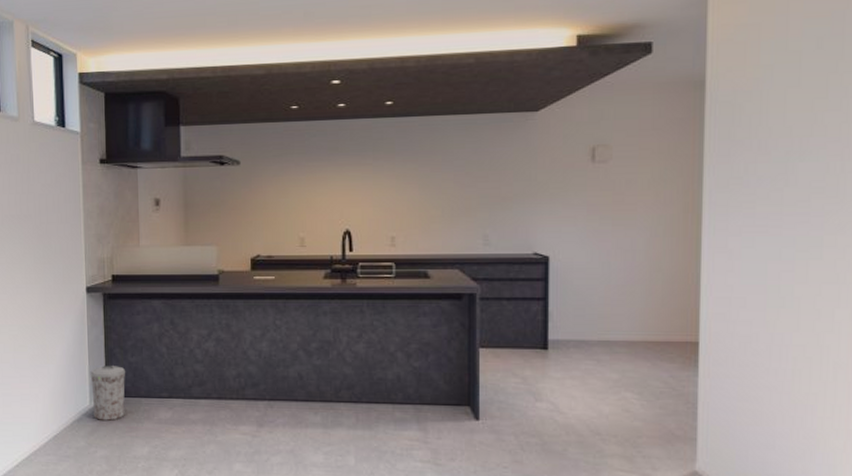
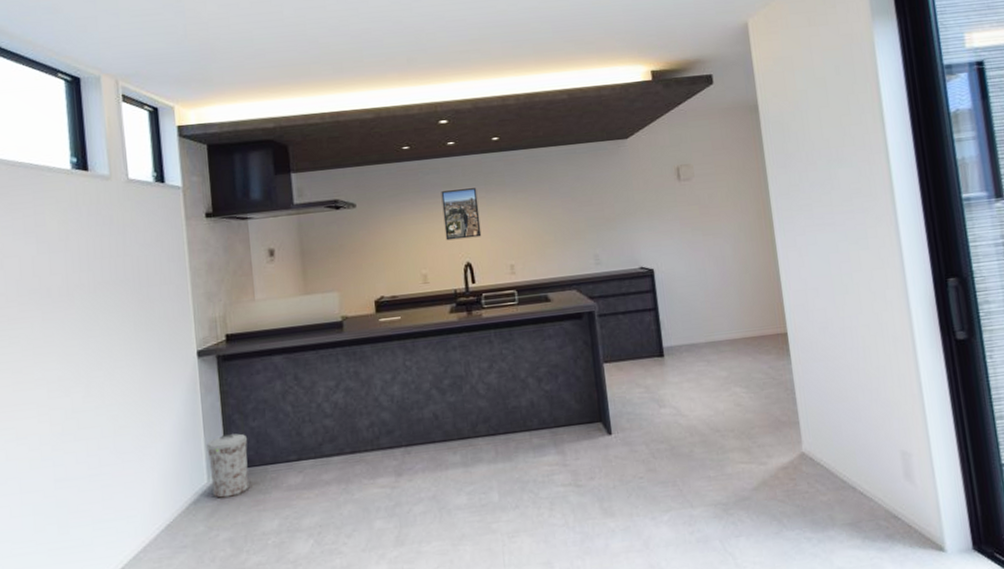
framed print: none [326,154,364,206] -> present [441,188,482,241]

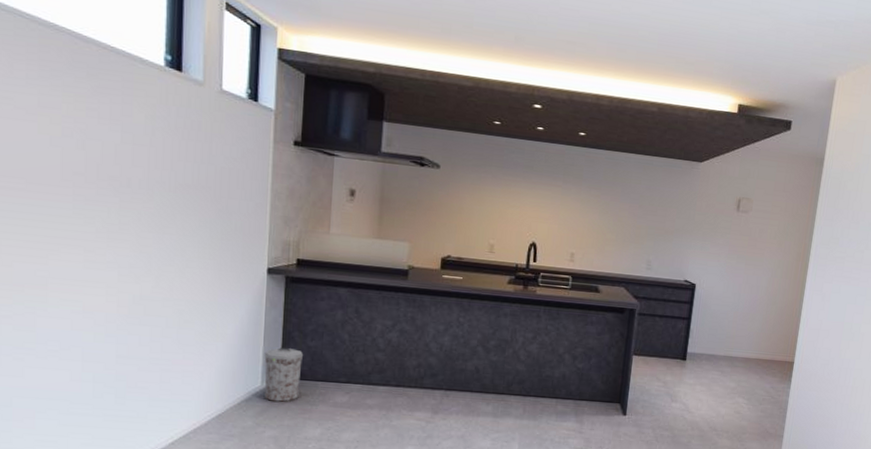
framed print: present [441,188,482,241] -> none [517,172,555,222]

